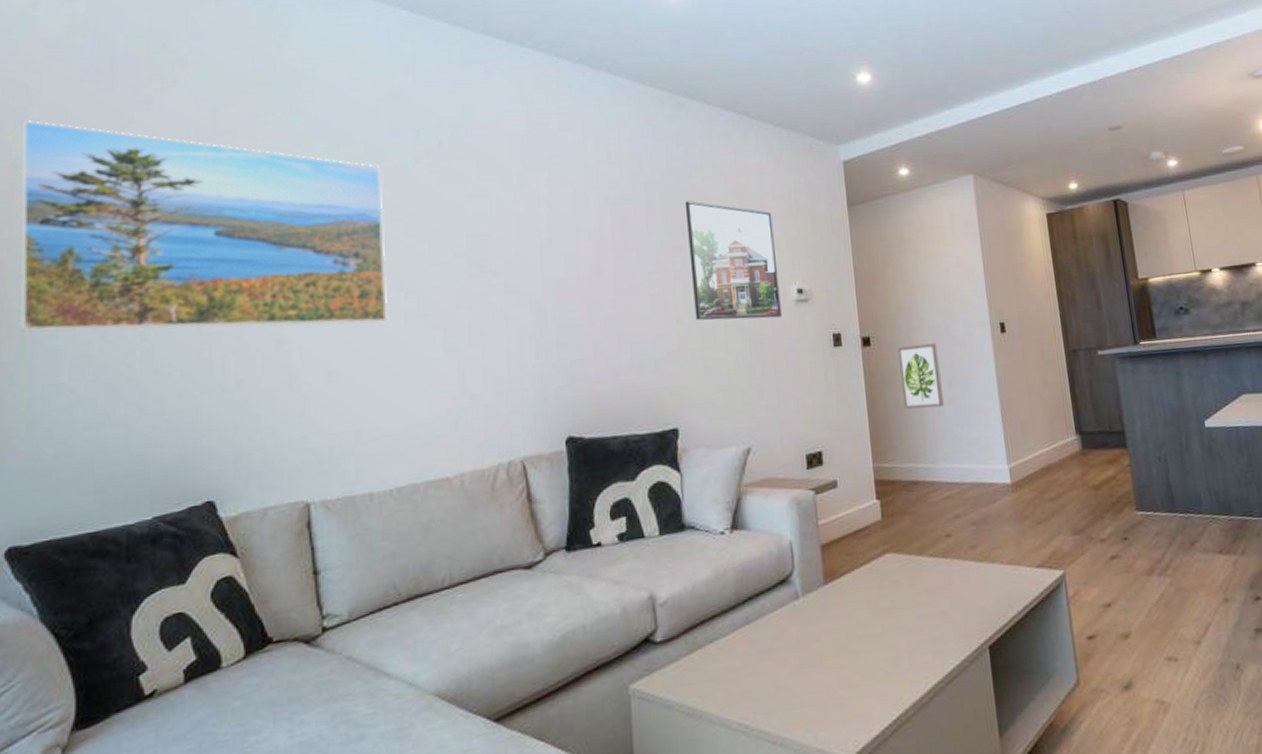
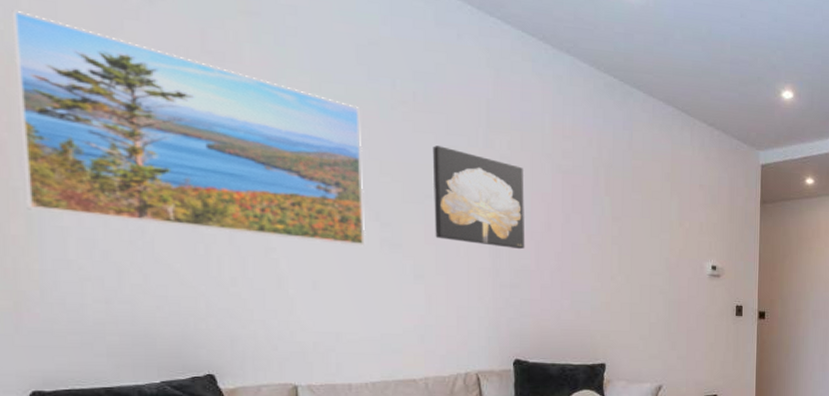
wall art: none [462,195,573,302] -> present [432,145,525,250]
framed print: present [684,200,782,321] -> none [626,179,698,287]
wall art: present [897,343,944,409] -> none [785,322,817,373]

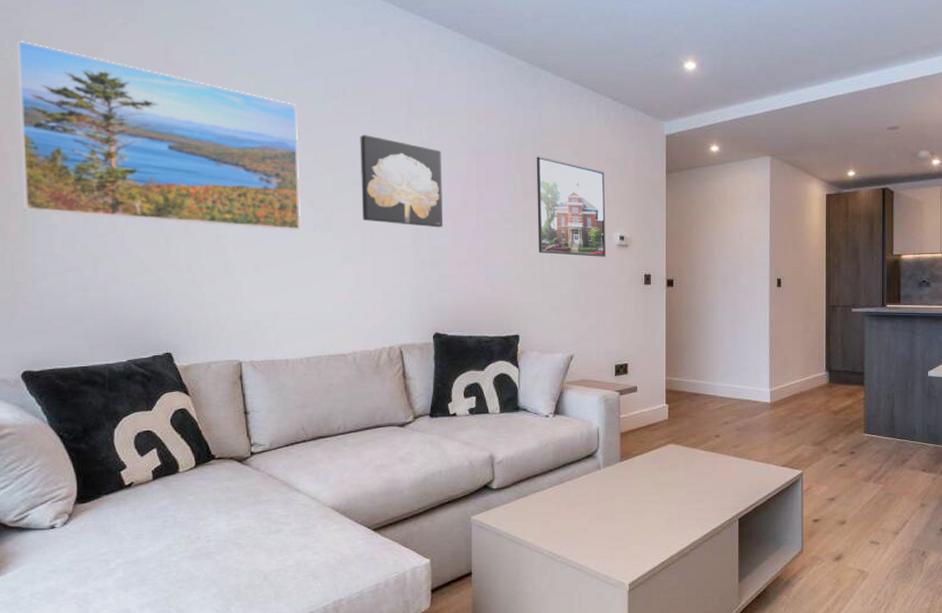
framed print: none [626,179,698,287] -> present [536,156,606,257]

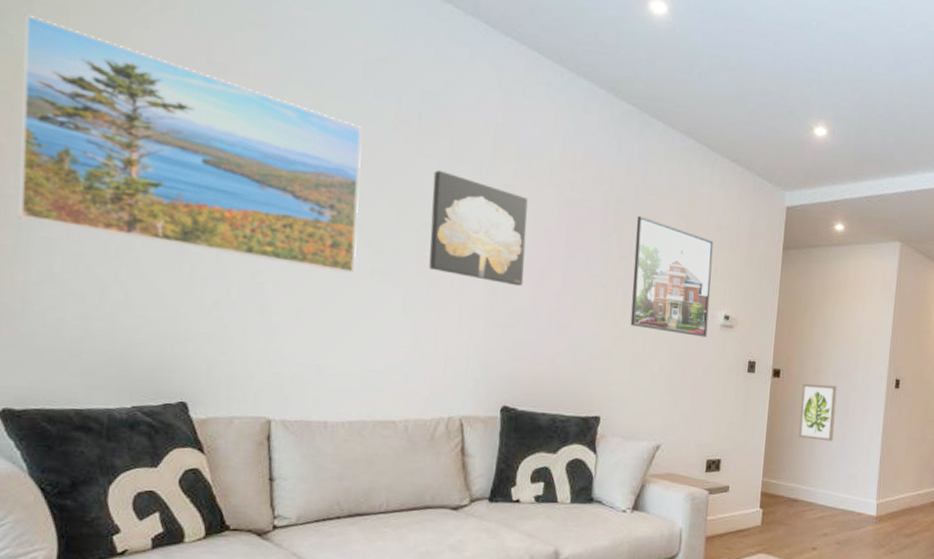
wall art: none [693,289,725,340] -> present [798,384,838,442]

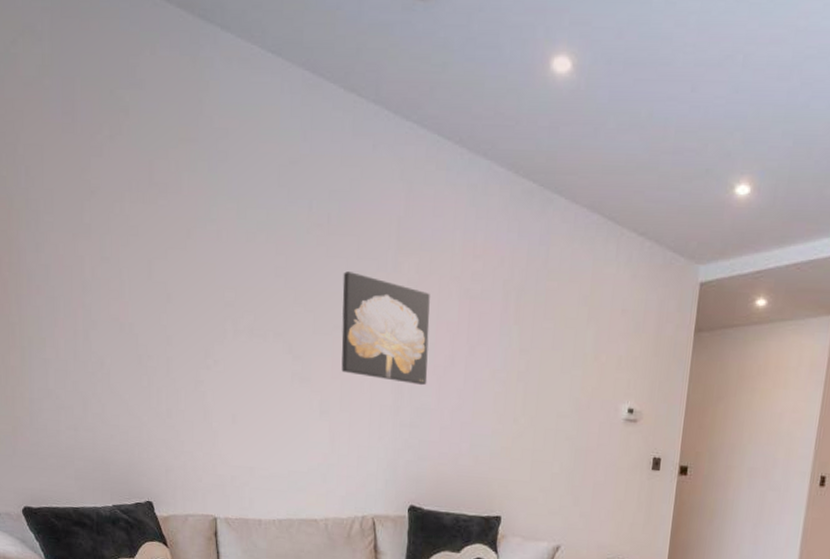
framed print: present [17,14,362,275] -> none [11,155,280,380]
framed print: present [630,215,714,338] -> none [530,304,618,433]
wall art: present [798,384,838,442] -> none [705,482,752,545]

